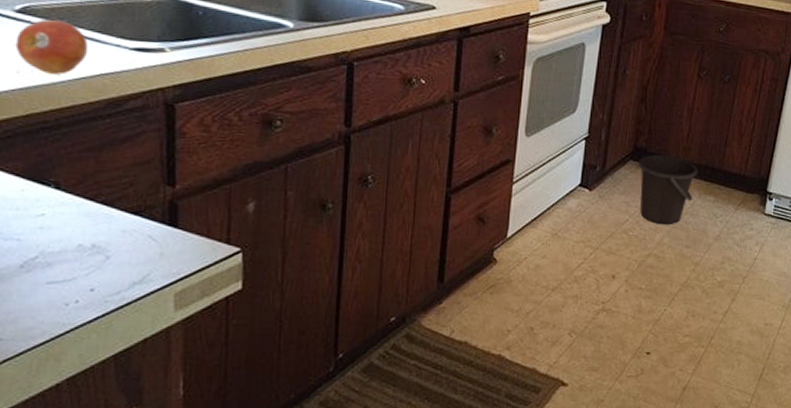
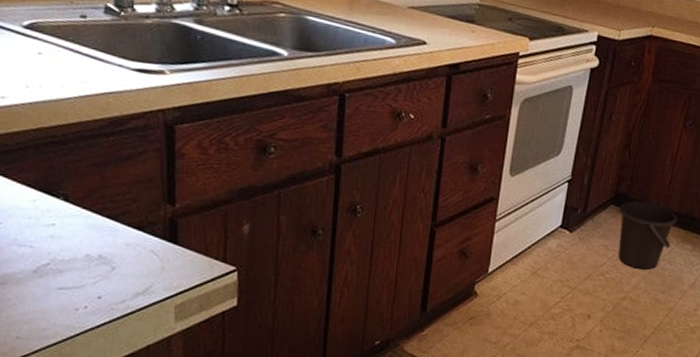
fruit: present [15,18,89,75] -> none [24,35,93,91]

